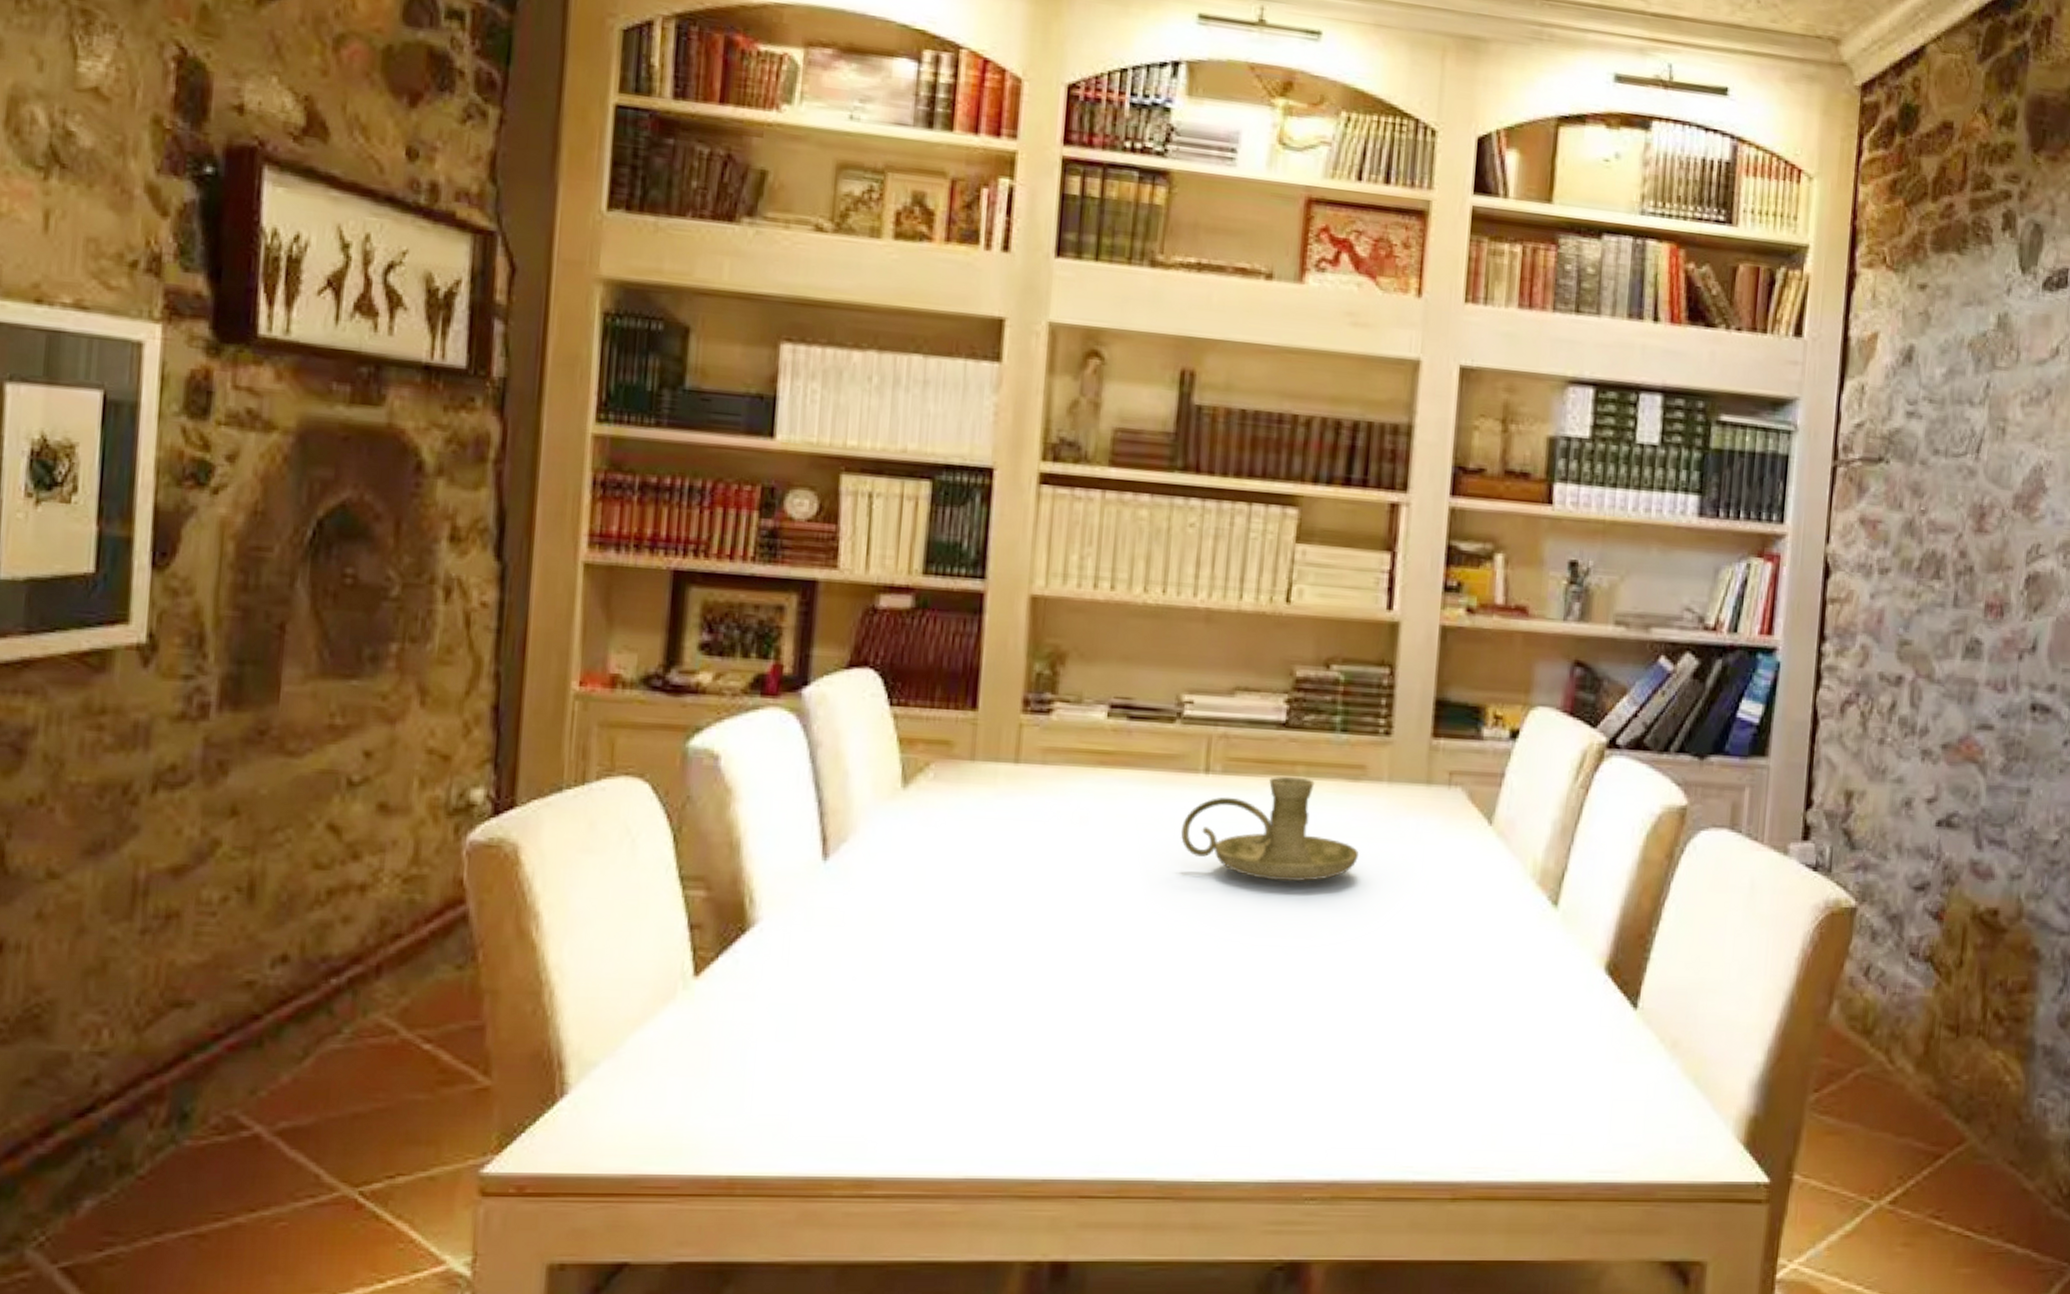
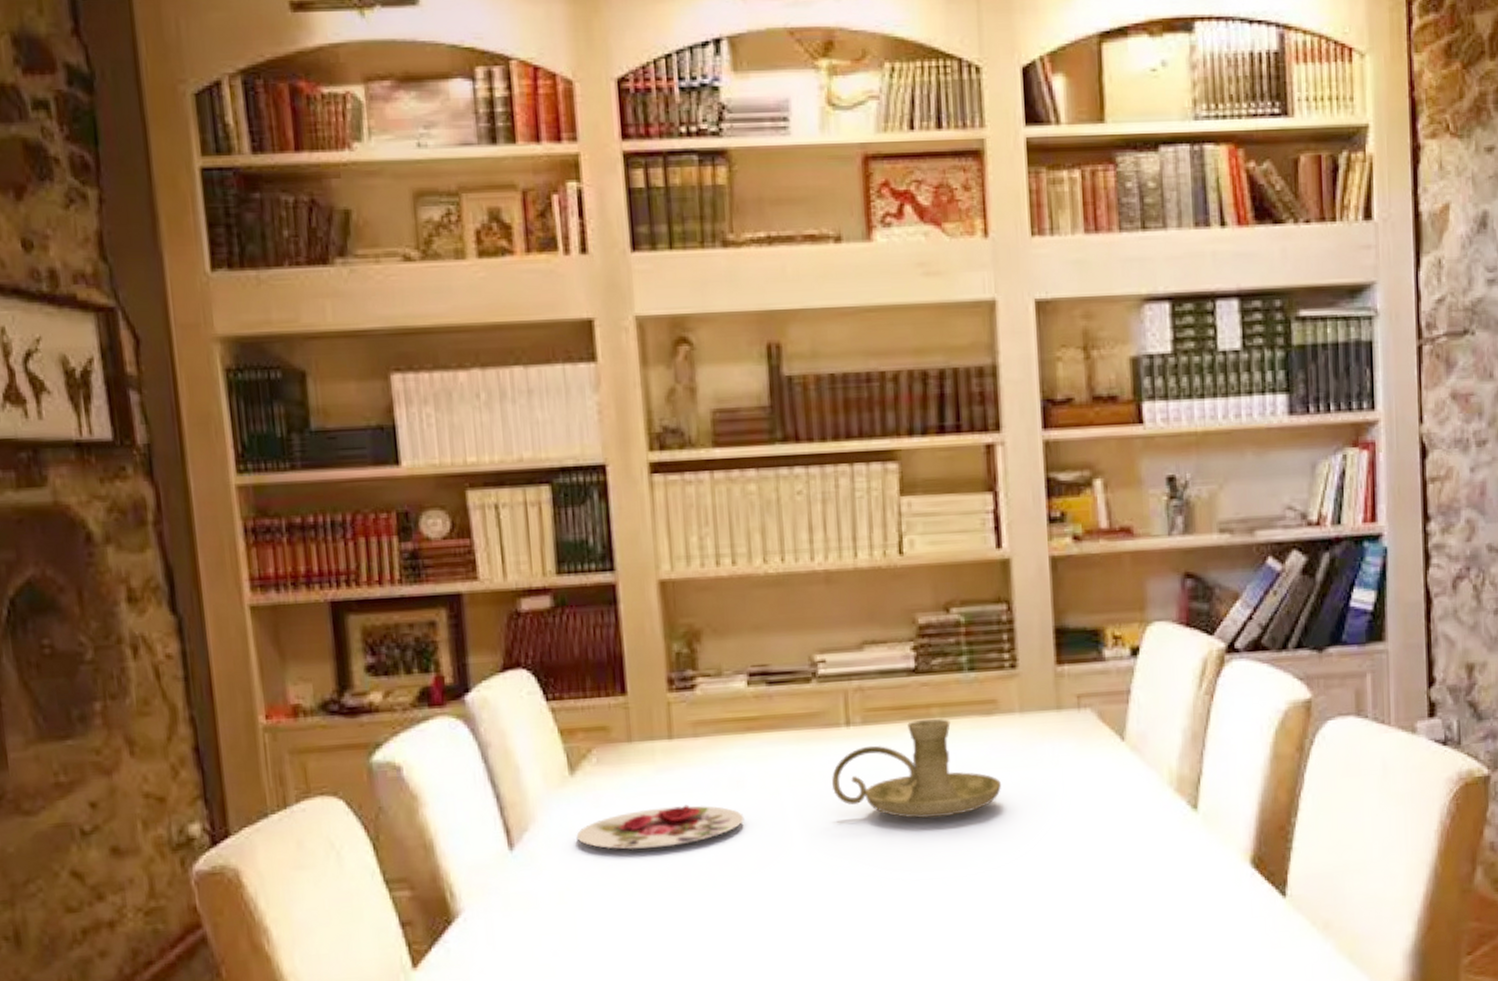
plate: none [898,834,1083,879] -> present [576,804,745,851]

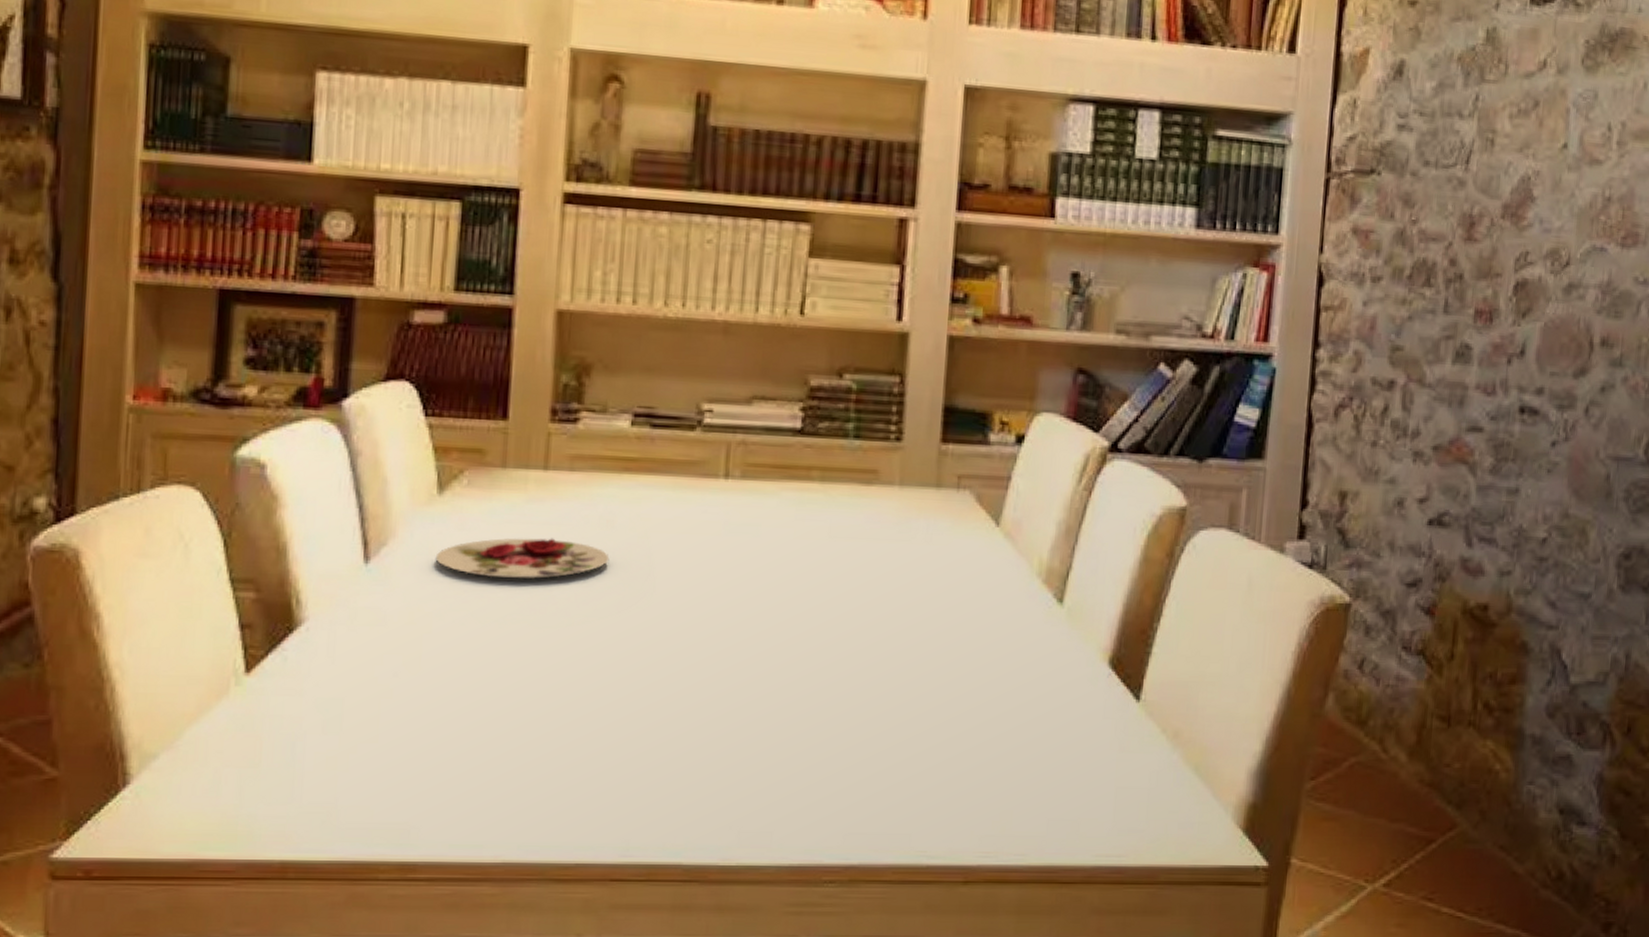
candle holder: present [831,718,1001,818] -> none [702,481,872,581]

